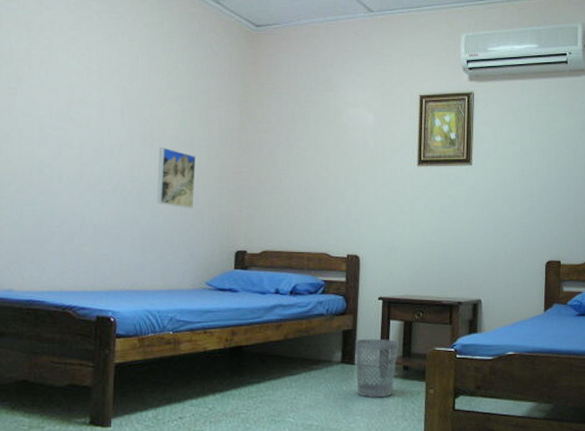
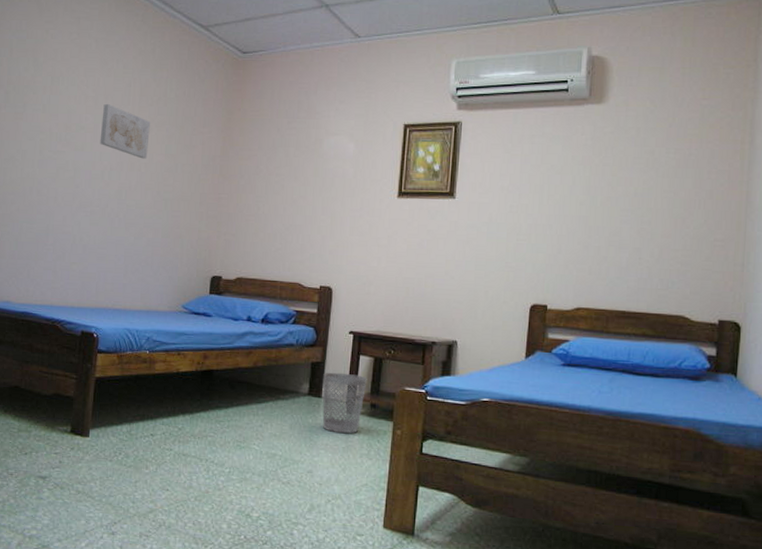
wall art: none [107,78,162,134] -> present [100,104,150,159]
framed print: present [156,147,197,209] -> none [140,172,180,233]

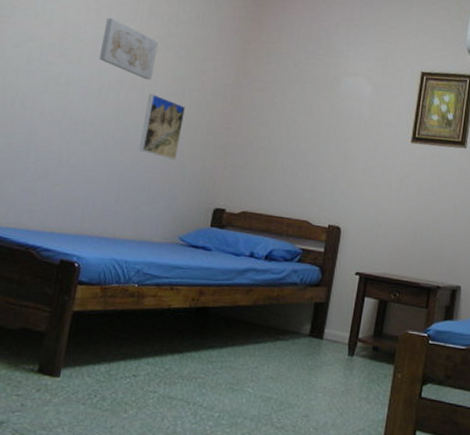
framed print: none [140,172,180,233] -> present [138,94,186,160]
wastebasket: present [322,372,367,434] -> none [322,313,371,377]

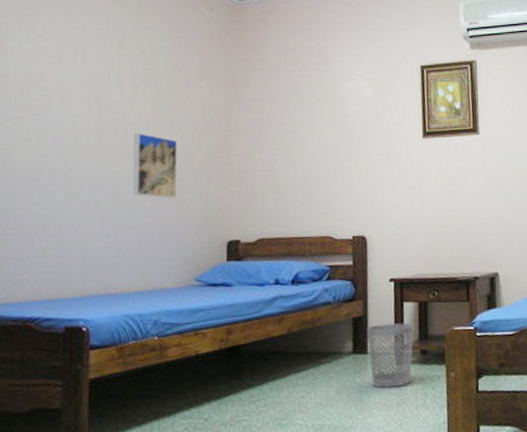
wall art: present [99,18,158,80] -> none [70,60,135,119]
wastebasket: none [322,313,371,377] -> present [367,323,415,388]

